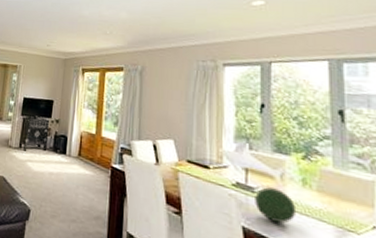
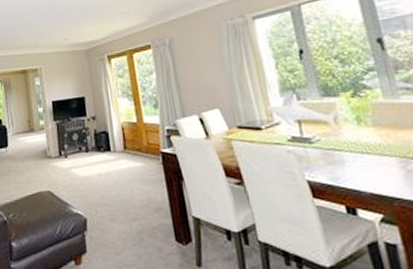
decorative orb: present [255,187,297,223] -> none [313,133,358,168]

